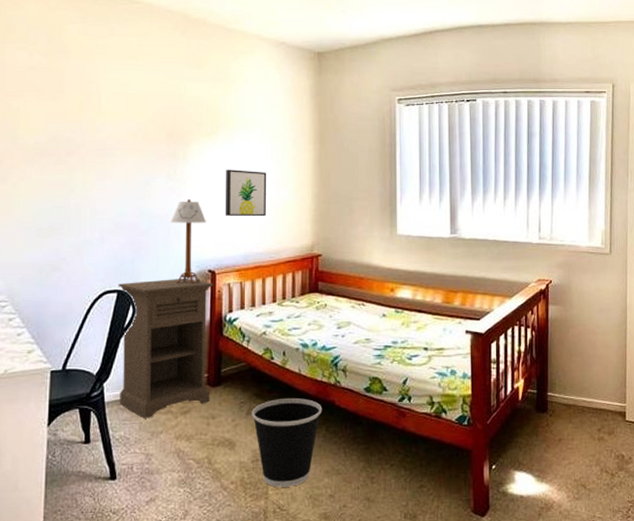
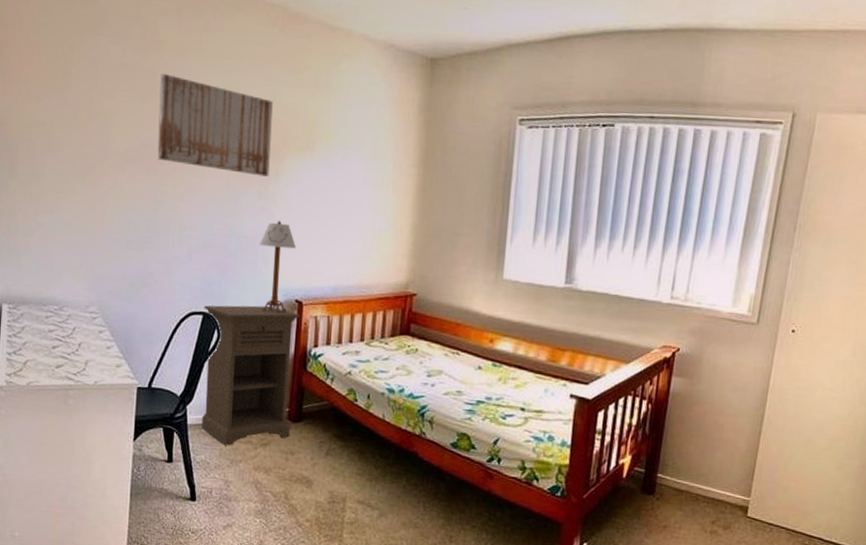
wall art: none [67,73,178,160] -> present [157,73,273,177]
wall art: present [226,170,267,217] -> none [317,191,364,247]
wastebasket: present [252,398,322,487] -> none [331,443,405,533]

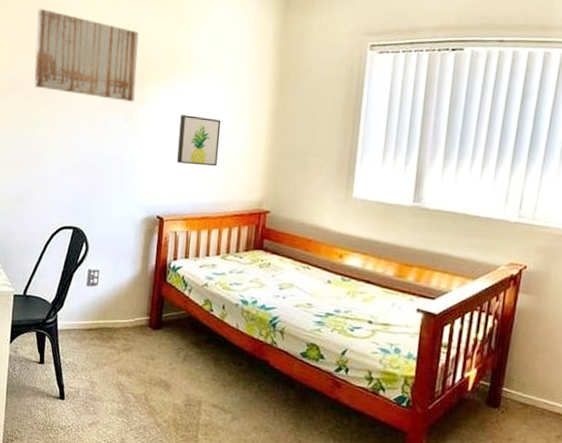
nightstand: present [202,305,301,446] -> none [70,220,162,350]
table lamp: present [259,221,296,314] -> none [124,143,158,229]
wall art: none [317,191,364,247] -> present [177,115,221,167]

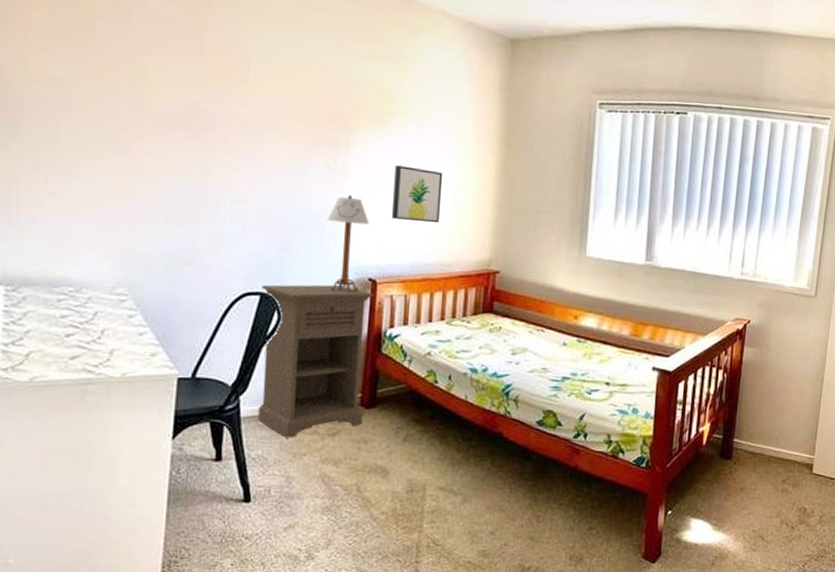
wall art: present [34,8,139,102] -> none [205,32,343,149]
nightstand: none [70,220,162,350] -> present [258,284,375,438]
table lamp: none [124,143,158,229] -> present [326,195,369,293]

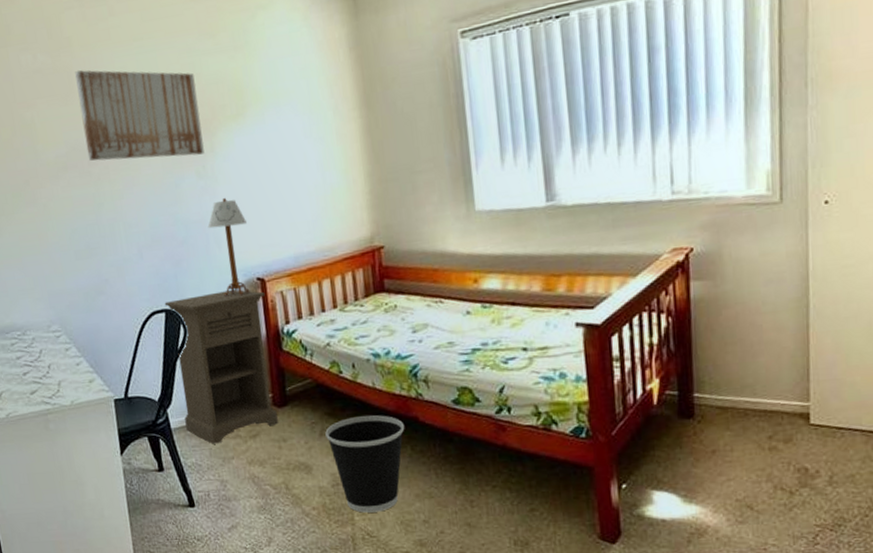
wall art: none [205,32,343,149] -> present [75,70,204,161]
wall art: present [392,165,443,224] -> none [260,154,313,213]
wastebasket: none [409,426,489,521] -> present [325,415,405,513]

